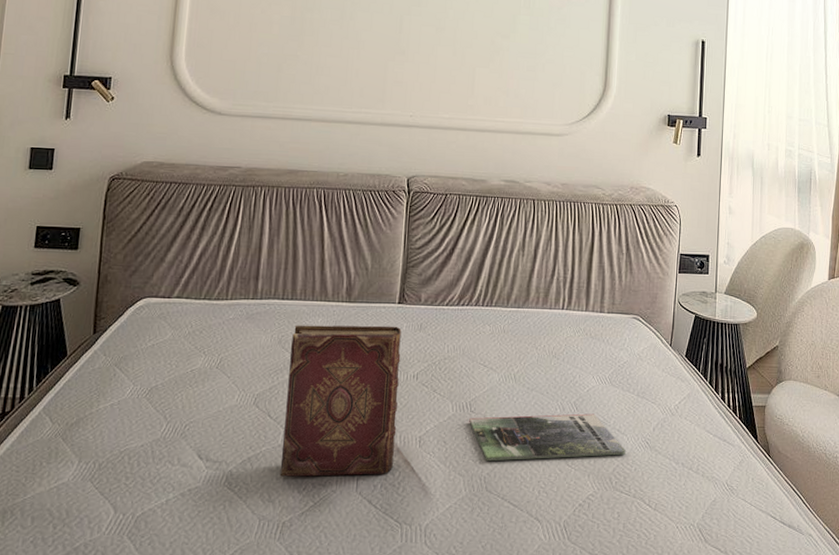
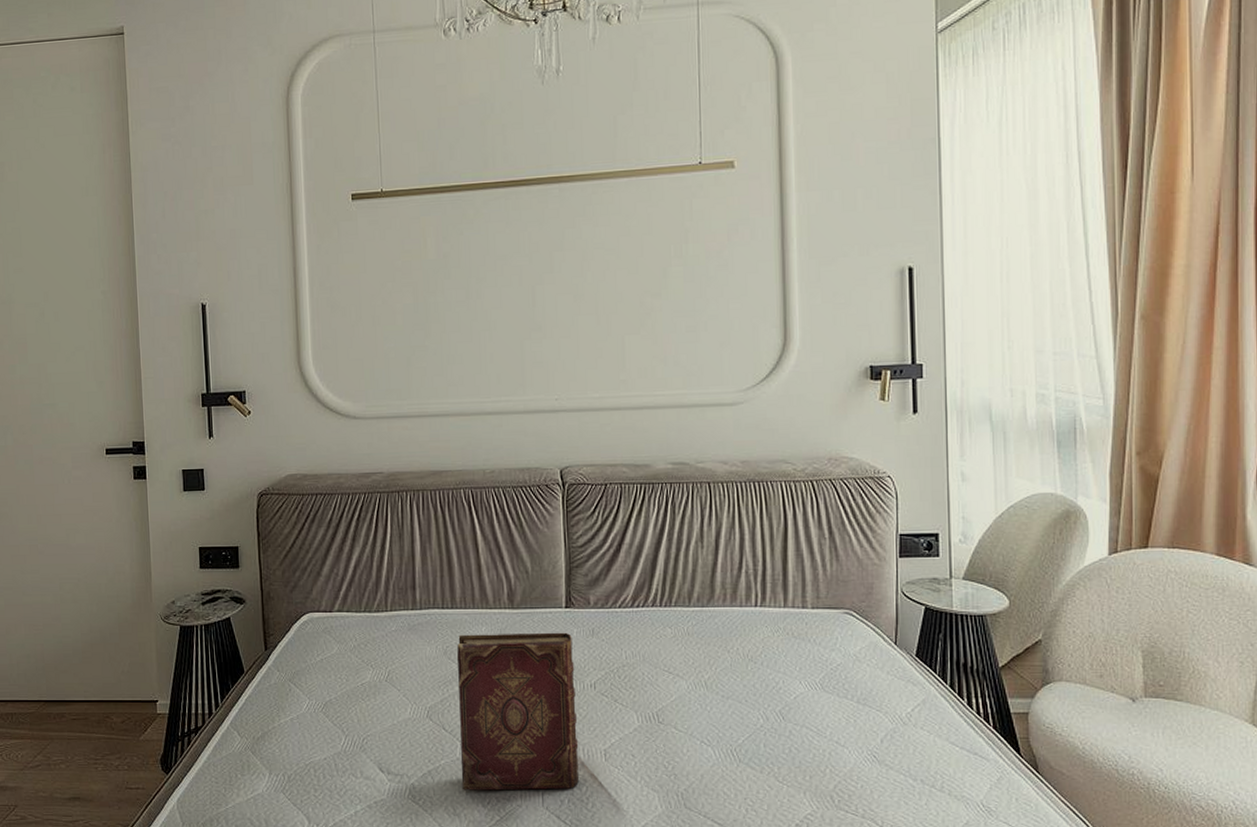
magazine: present [469,413,627,462] -> none [658,723,849,777]

